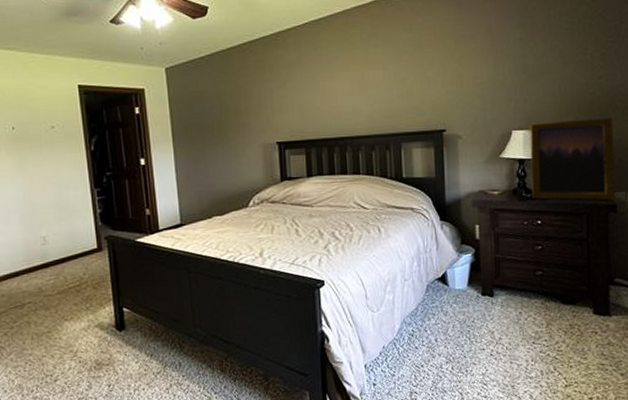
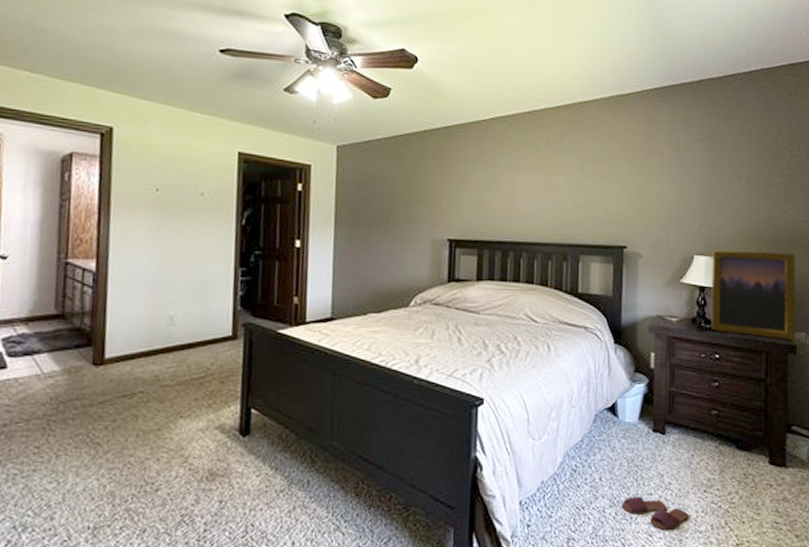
slippers: none [457,351,520,379] -> present [622,496,689,530]

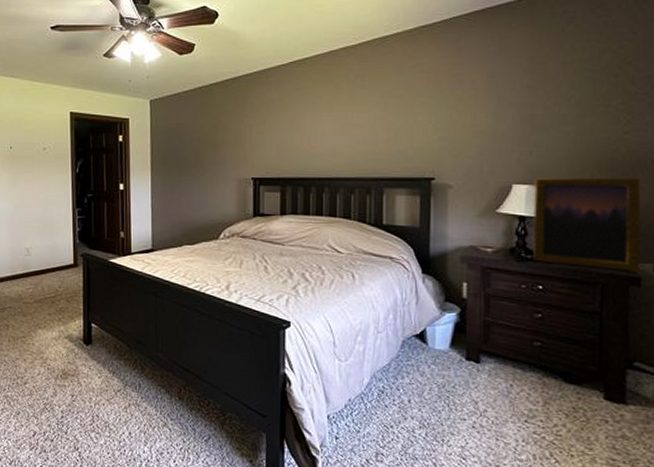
slippers: present [622,496,689,530] -> none [433,419,507,455]

